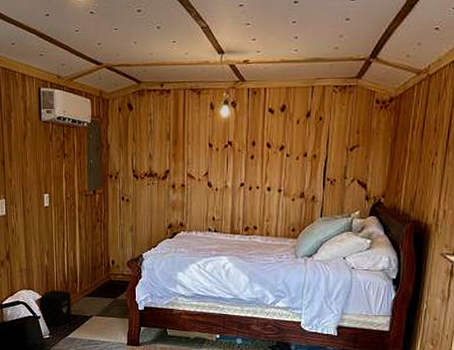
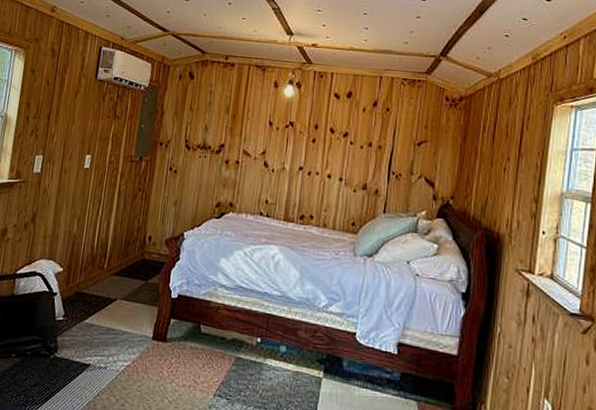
air purifier: present [38,290,72,326] -> none [57,262,97,307]

